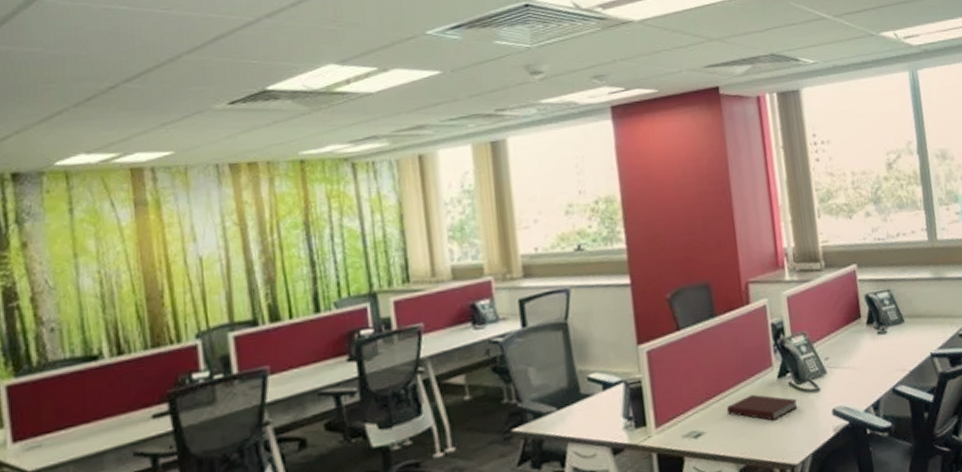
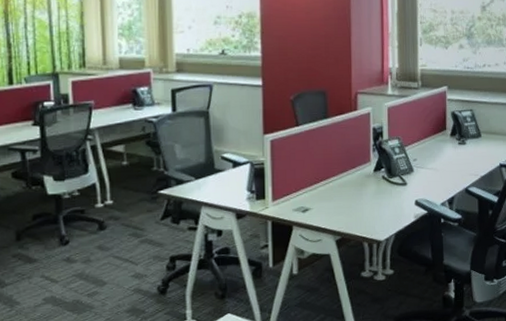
notebook: present [726,394,798,421] -> none [330,182,388,205]

